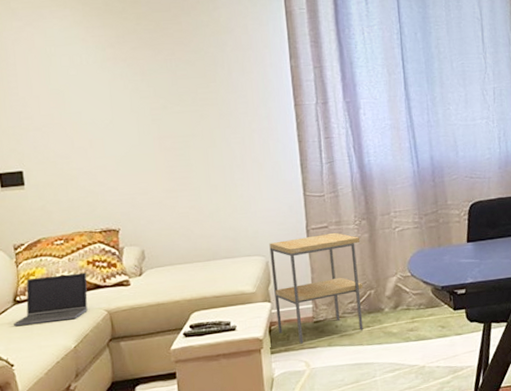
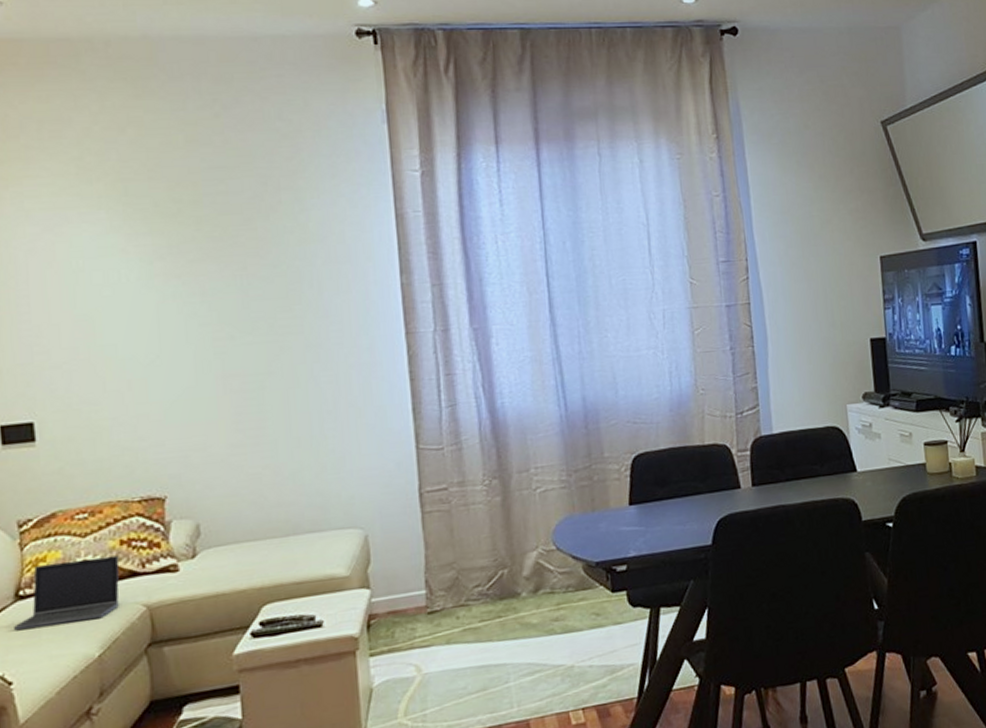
side table: present [269,232,364,344] -> none [369,495,494,642]

